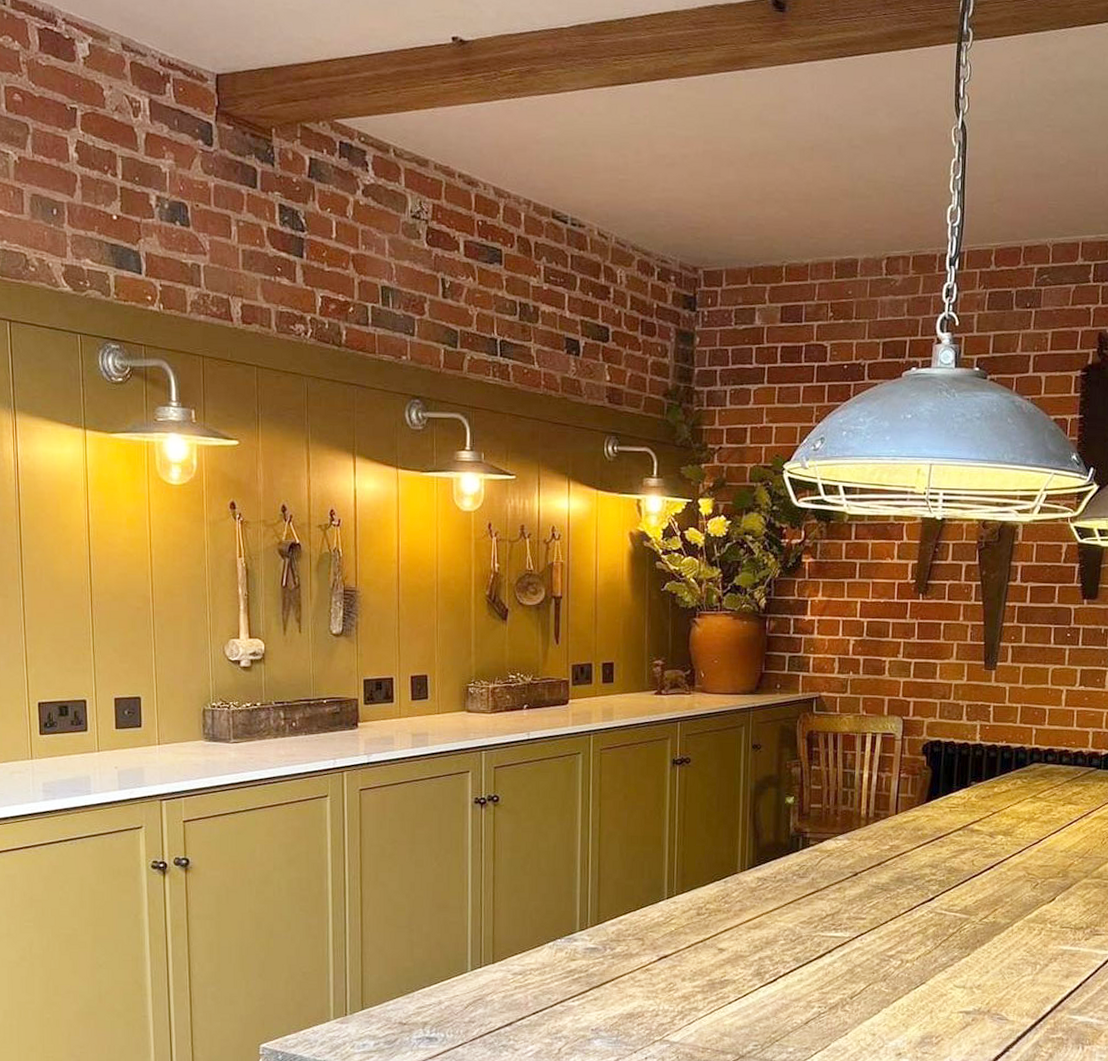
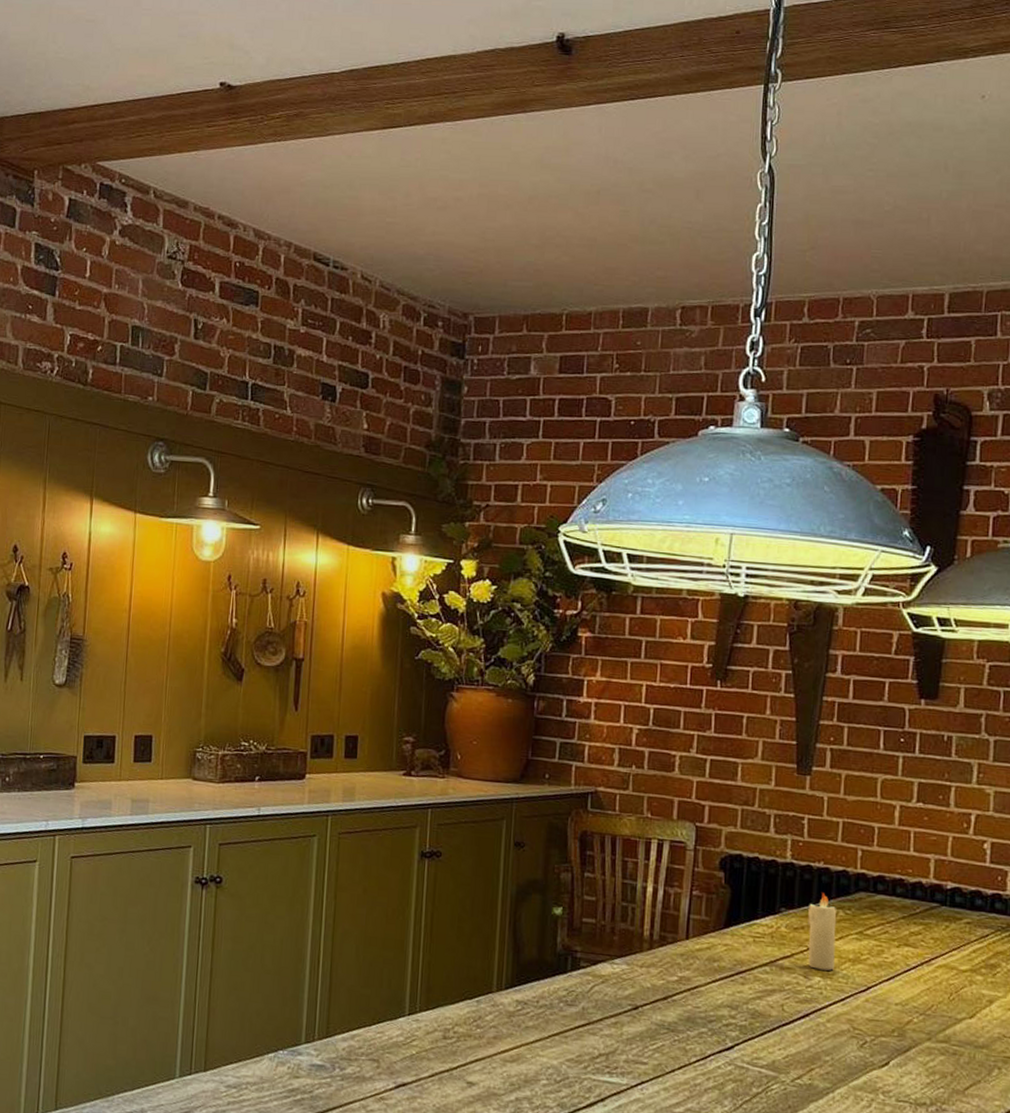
candle: none [993,766,1016,829] -> present [808,892,837,971]

